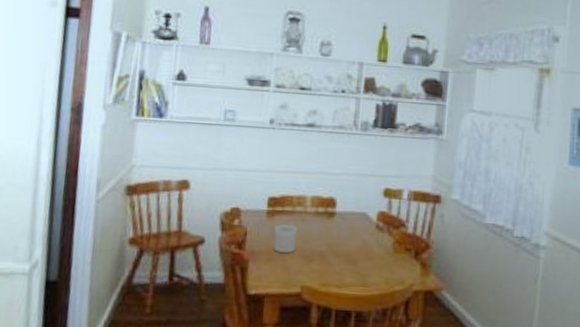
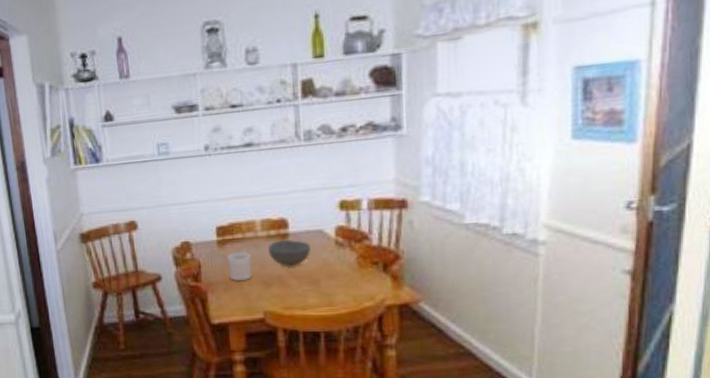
bowl: none [314,217,353,244] -> present [268,239,311,266]
books: present [372,101,398,130] -> none [316,101,346,135]

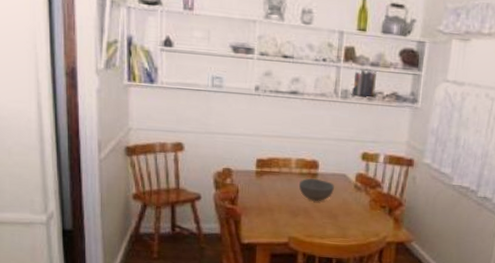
mug: present [227,252,253,281] -> none [262,184,284,209]
books: none [316,101,346,135] -> present [351,70,377,98]

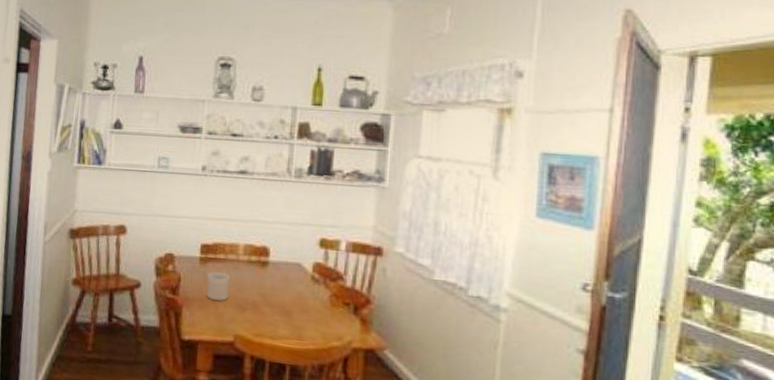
mug: none [262,184,284,209] -> present [206,272,230,301]
bowl: present [299,178,334,201] -> none [247,266,288,294]

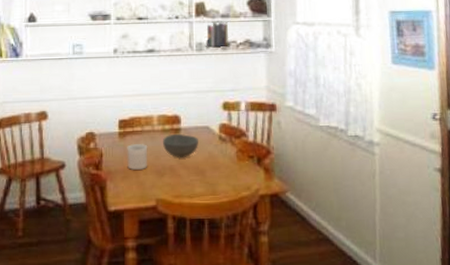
bowl: none [247,266,288,294] -> present [163,133,198,158]

